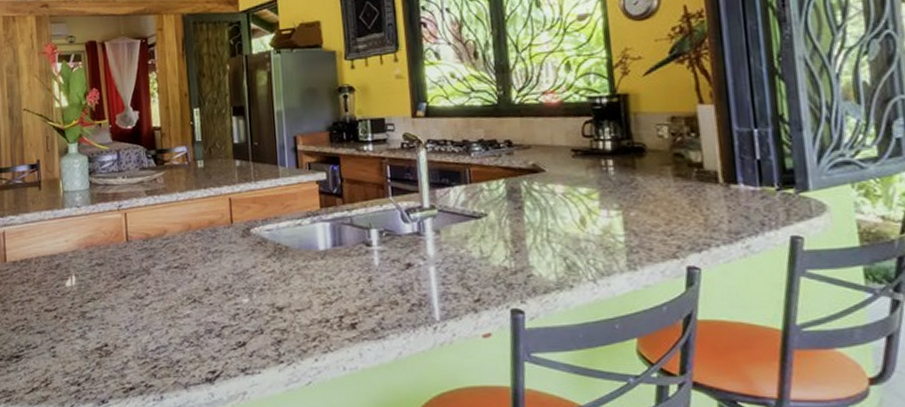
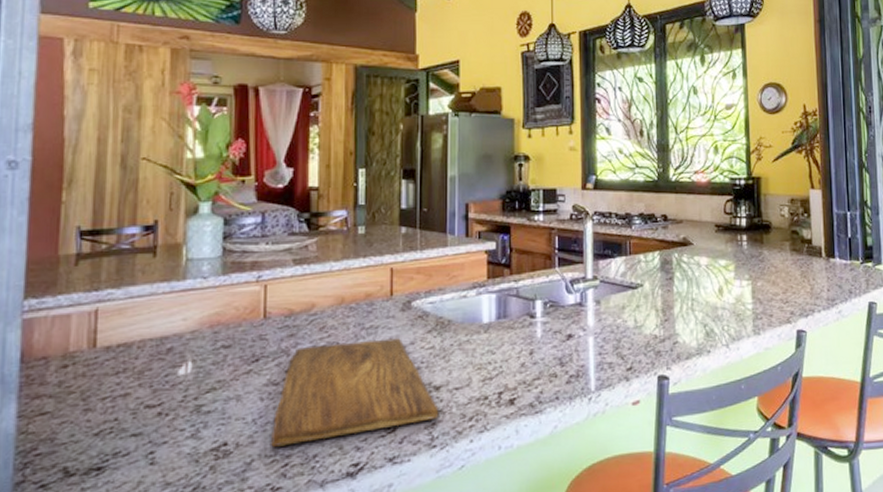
cutting board: none [141,260,284,351] -> present [271,337,439,447]

